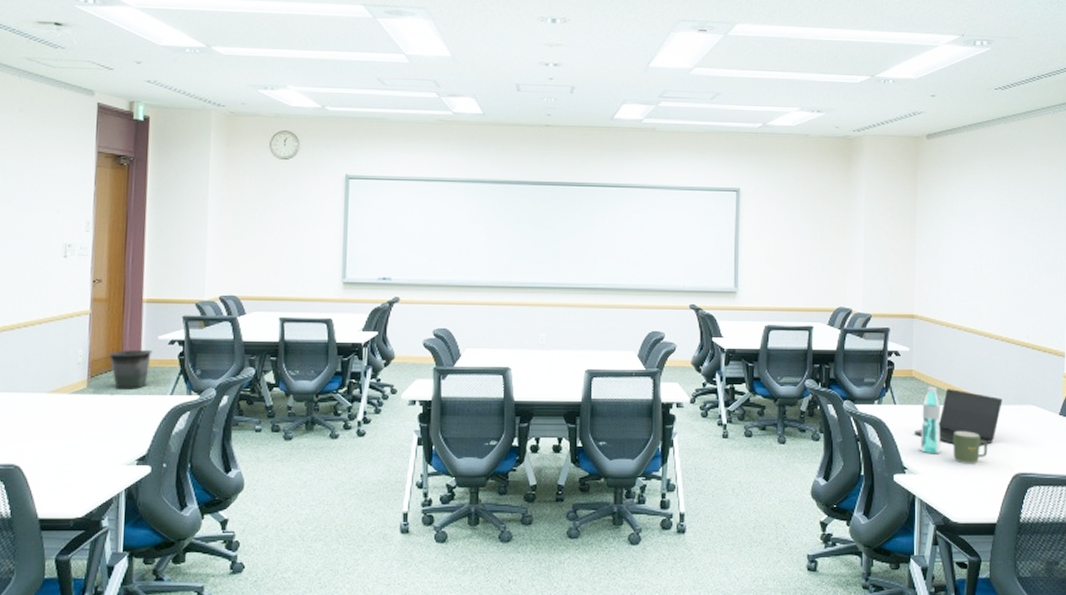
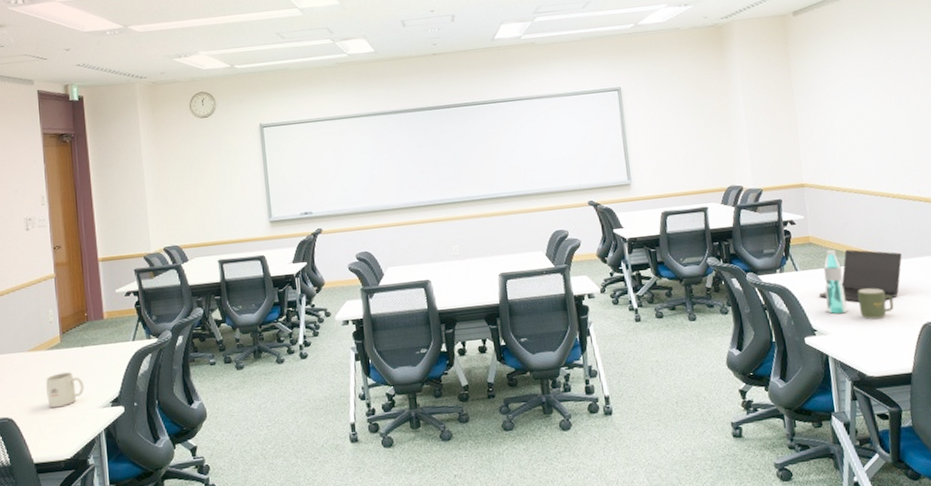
mug: none [63,421,108,459] -> present [46,372,84,408]
waste bin: present [108,350,153,389] -> none [75,303,113,341]

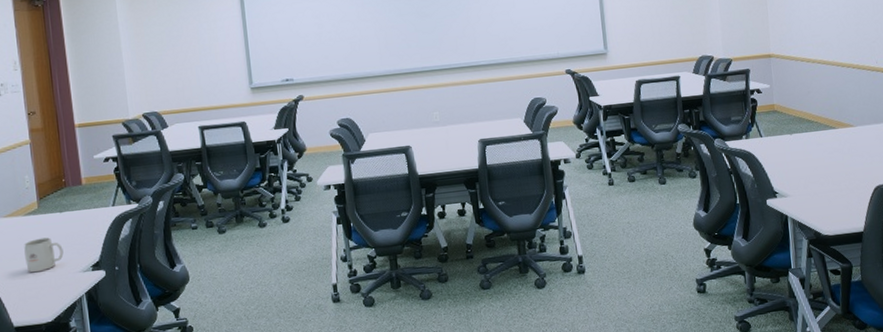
laptop: present [819,249,902,302] -> none [781,117,859,166]
water bottle: present [823,249,848,314] -> none [786,116,807,178]
mug: present [857,288,894,320] -> none [816,153,850,183]

